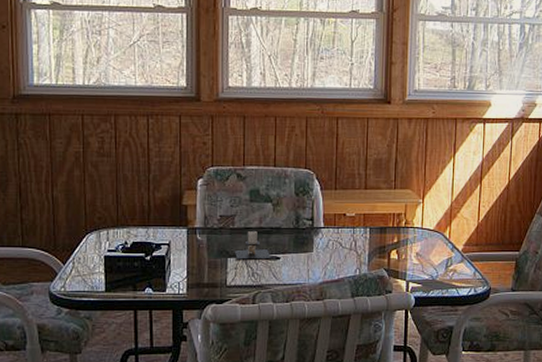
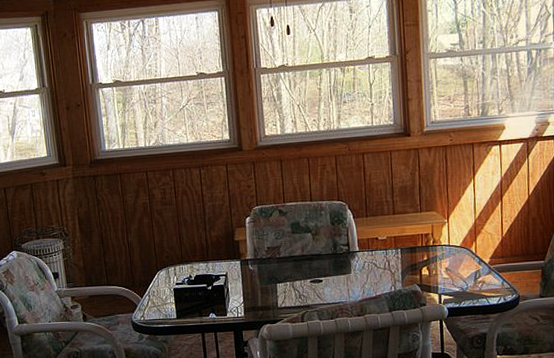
candle: present [235,231,271,260] -> none [283,259,315,284]

